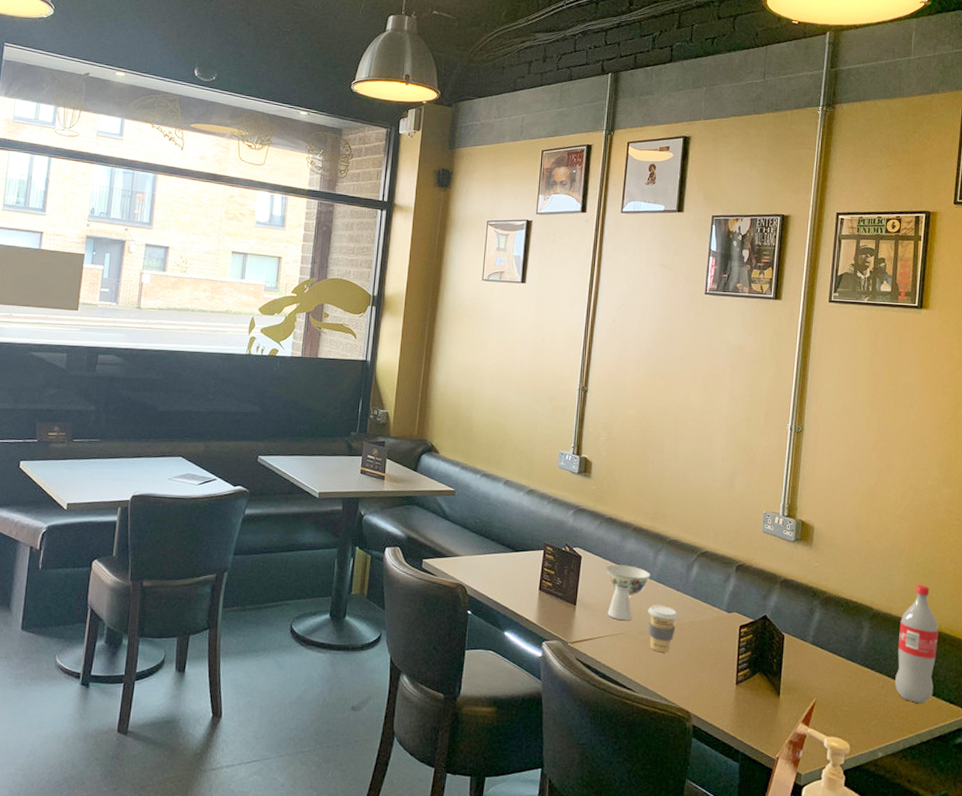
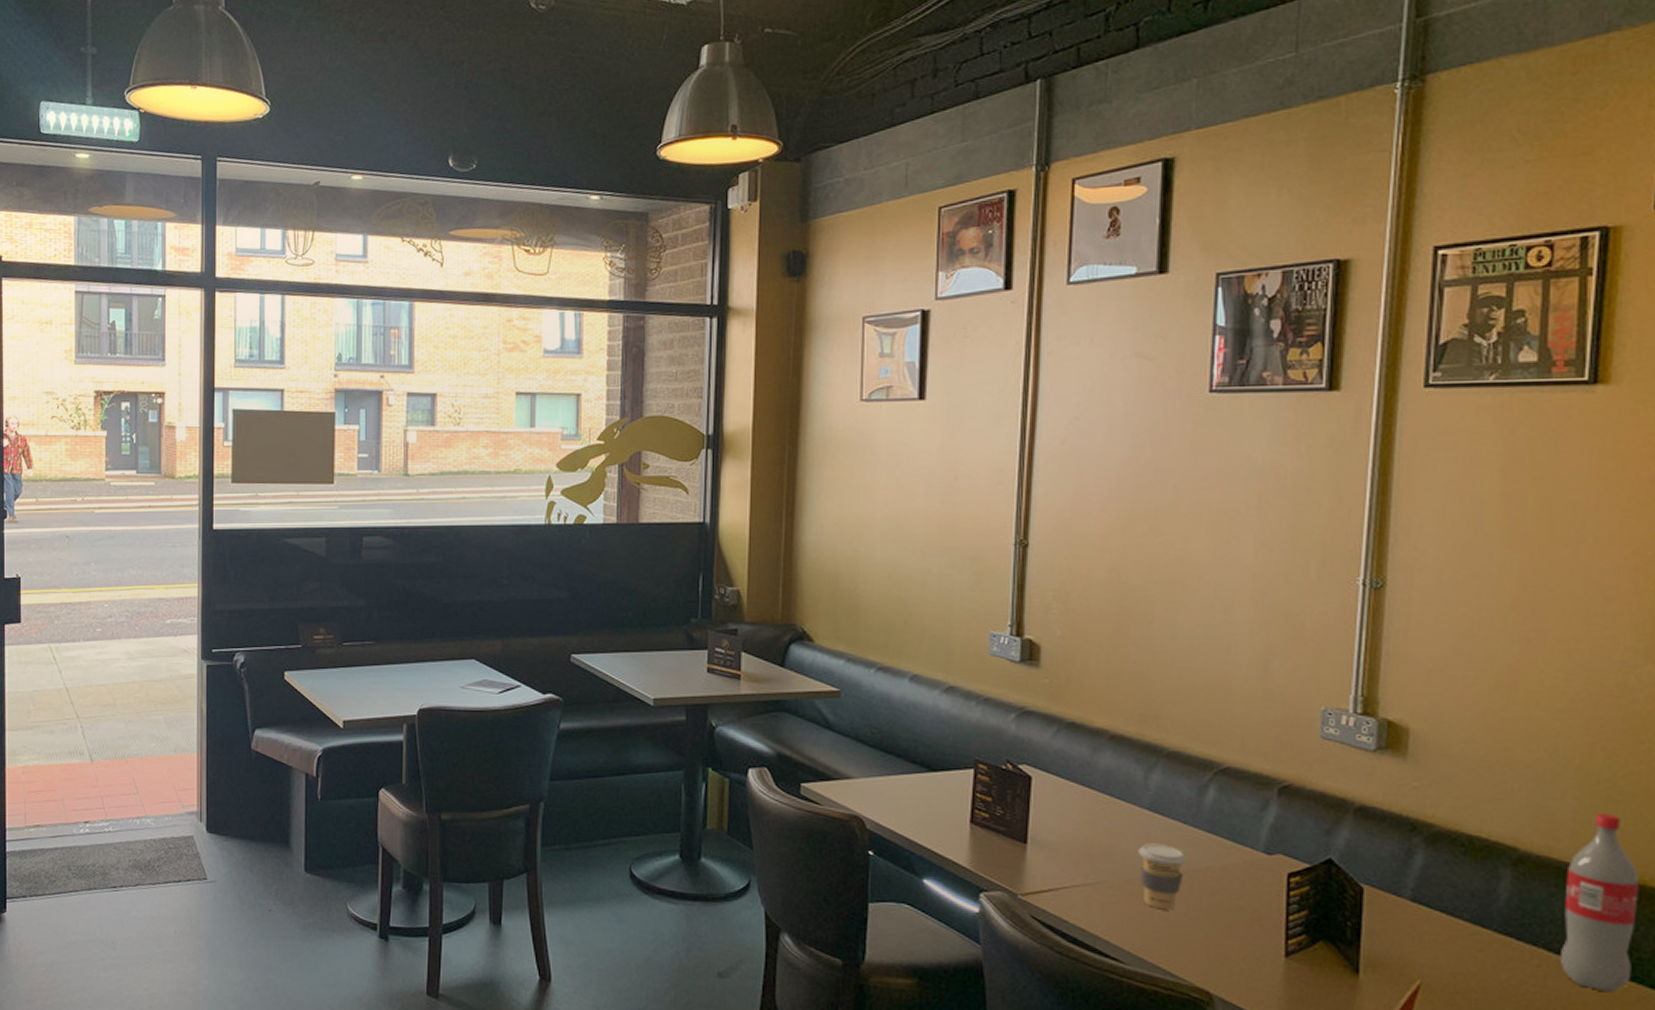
bowl: present [606,564,650,594] -> none [1070,787,1139,828]
saltshaker: present [607,581,632,621] -> none [1075,811,1113,866]

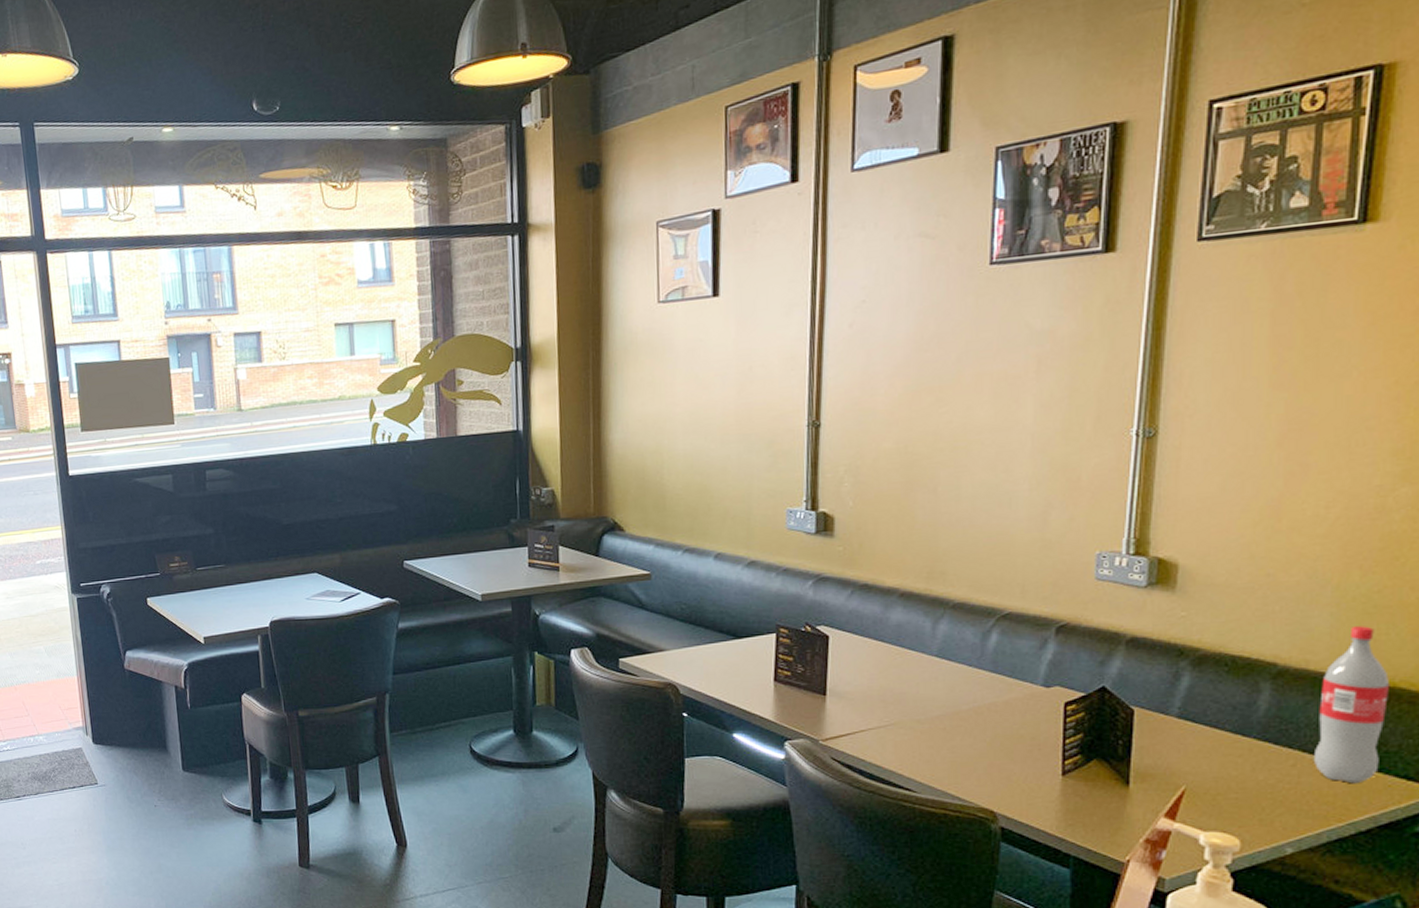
coffee cup: present [1138,844,1187,910] -> none [927,687,972,744]

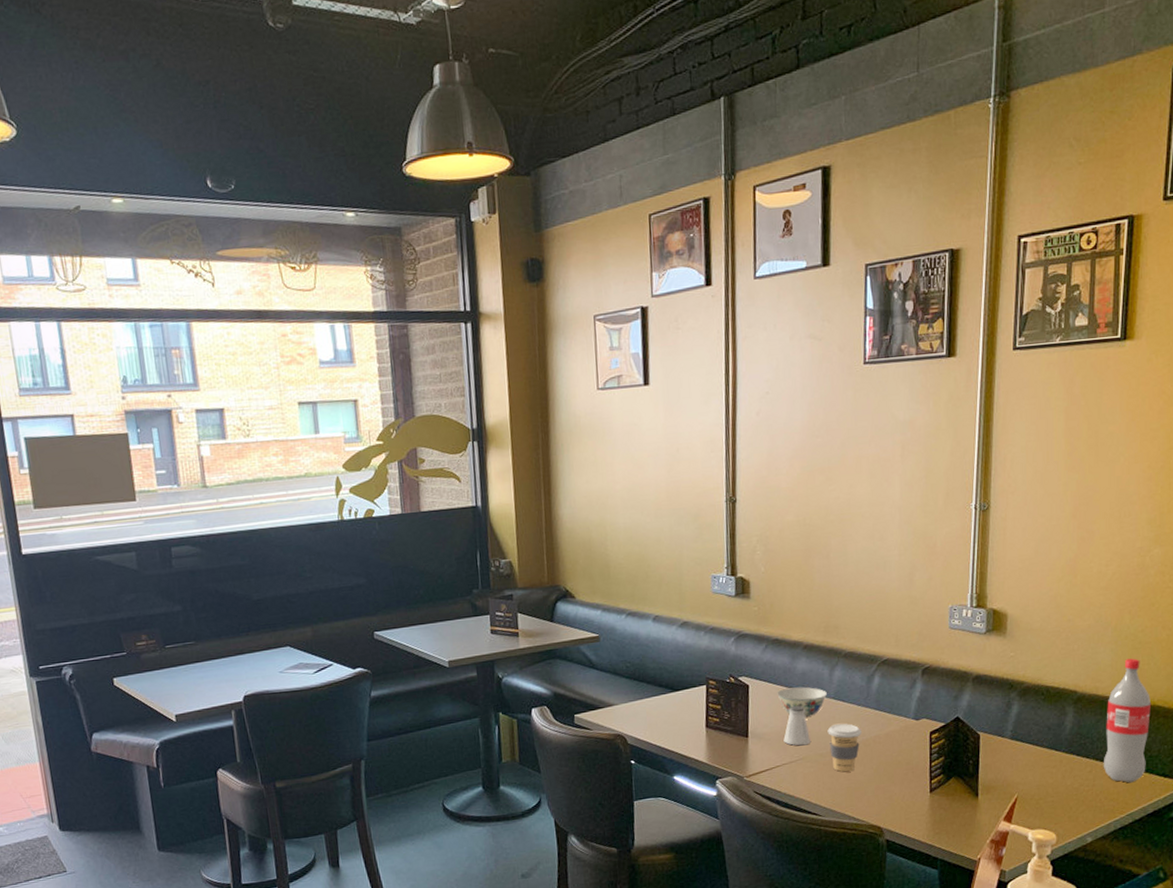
bowl: none [864,641,928,676] -> present [777,687,827,717]
saltshaker: none [870,661,905,709] -> present [783,705,810,746]
coffee cup: none [927,687,972,744] -> present [827,724,862,773]

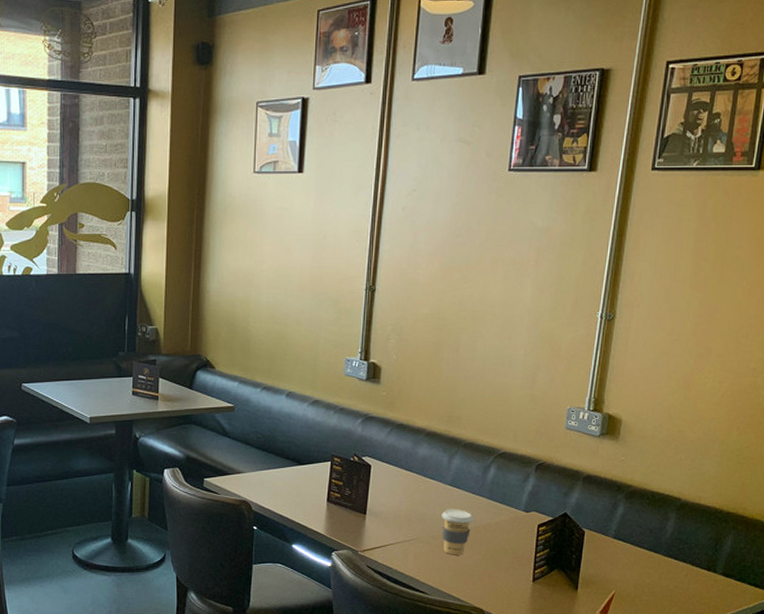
bowl: present [777,687,827,717] -> none [397,471,444,500]
saltshaker: present [783,705,810,746] -> none [399,488,424,527]
pop: present [1103,658,1151,783] -> none [698,472,750,590]

